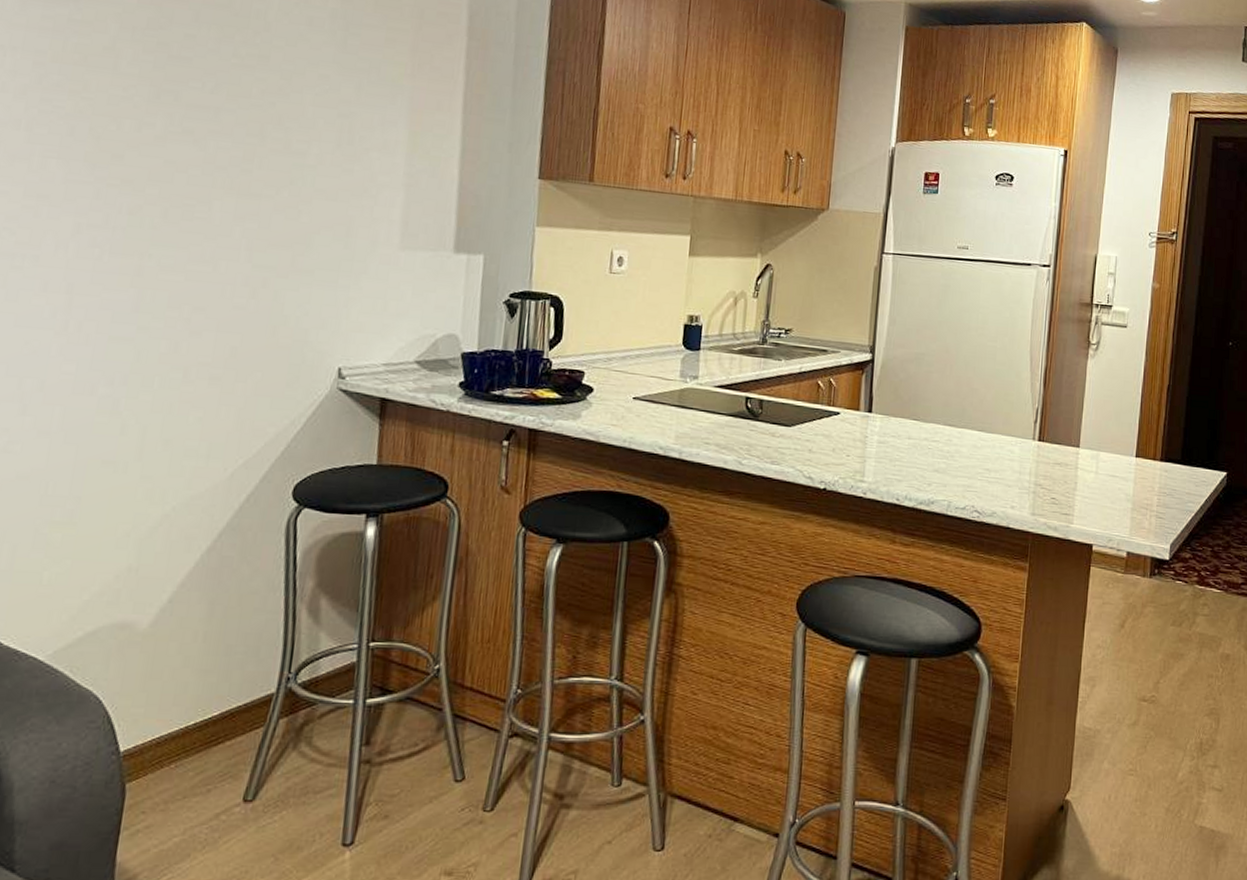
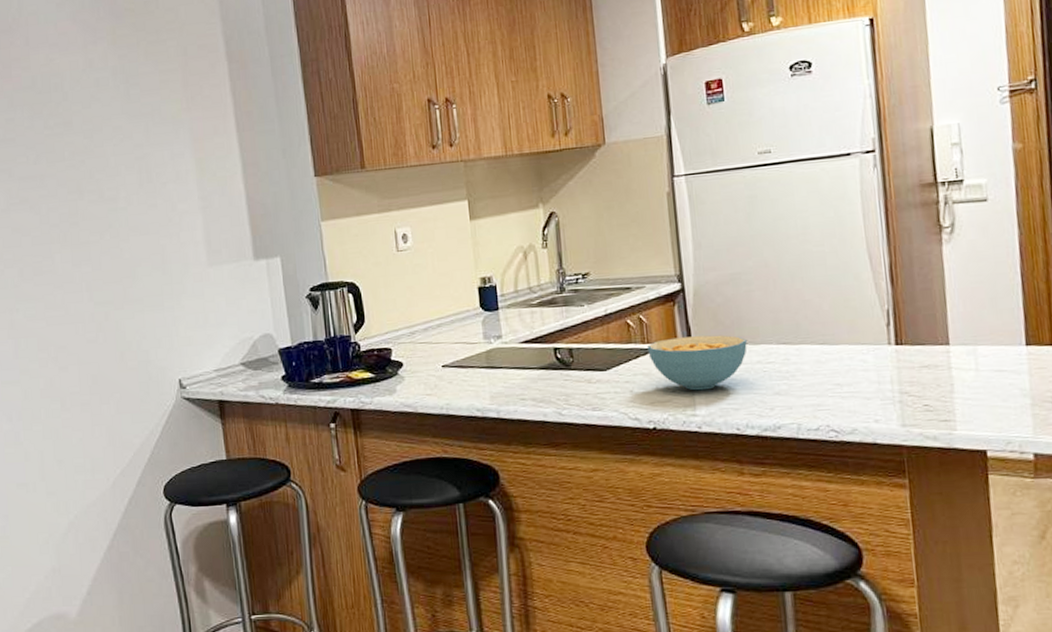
cereal bowl: none [831,404,919,459] -> present [647,335,747,391]

